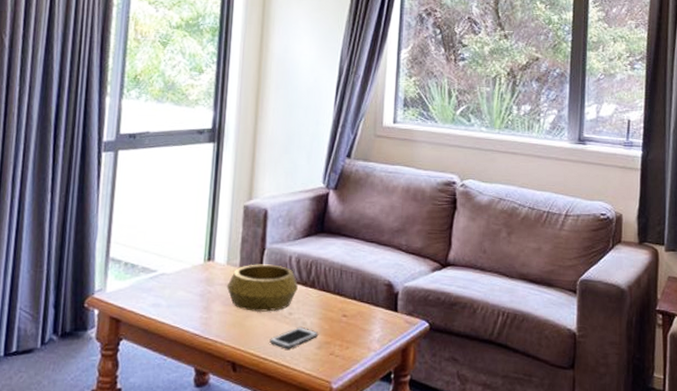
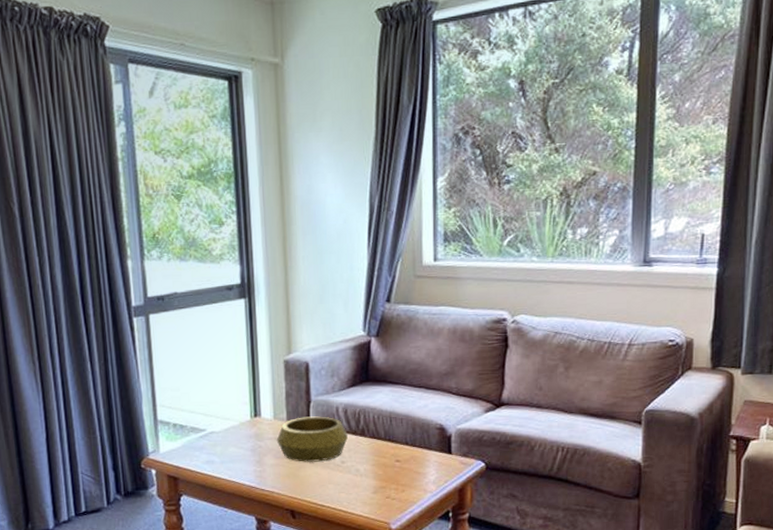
cell phone: present [269,327,319,349] -> none [325,474,373,496]

